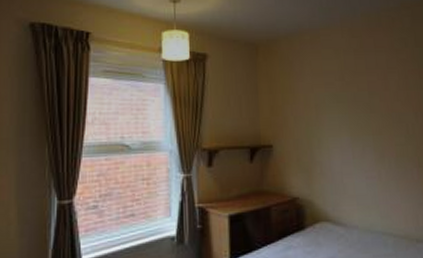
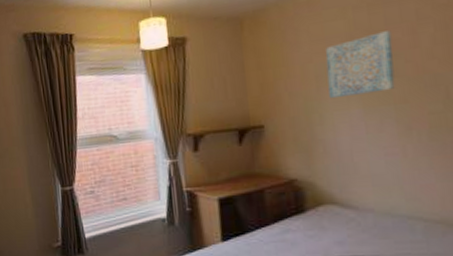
wall art: none [323,74,373,126] -> present [325,30,396,99]

